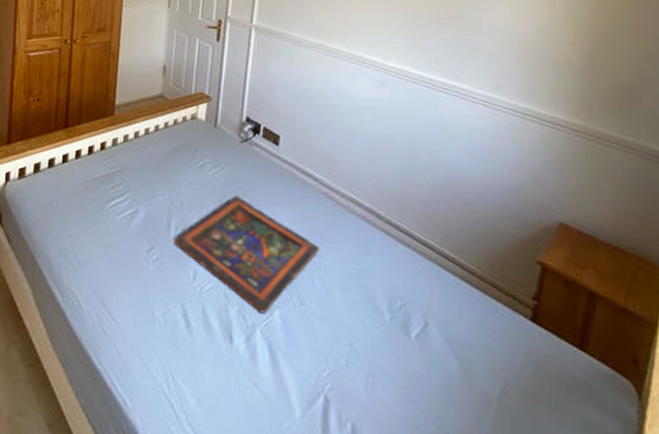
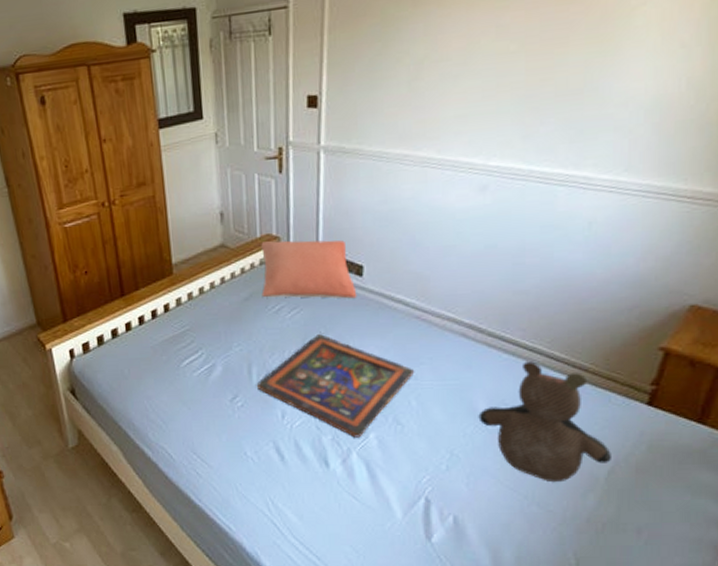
pillow: none [189,99,273,166] -> present [261,240,357,299]
teddy bear: none [377,255,502,399] -> present [478,361,611,483]

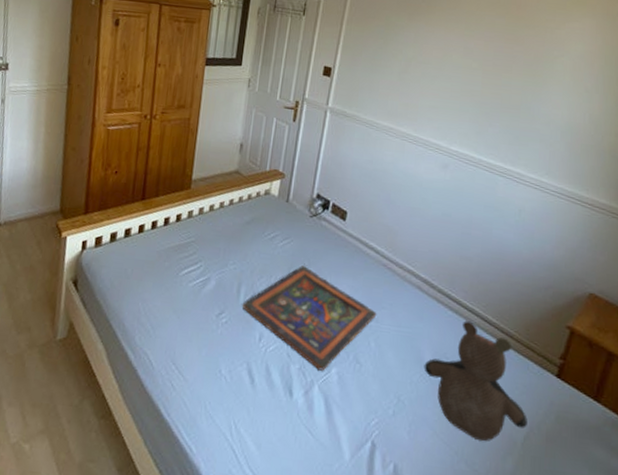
pillow: present [261,240,357,299] -> none [261,175,339,239]

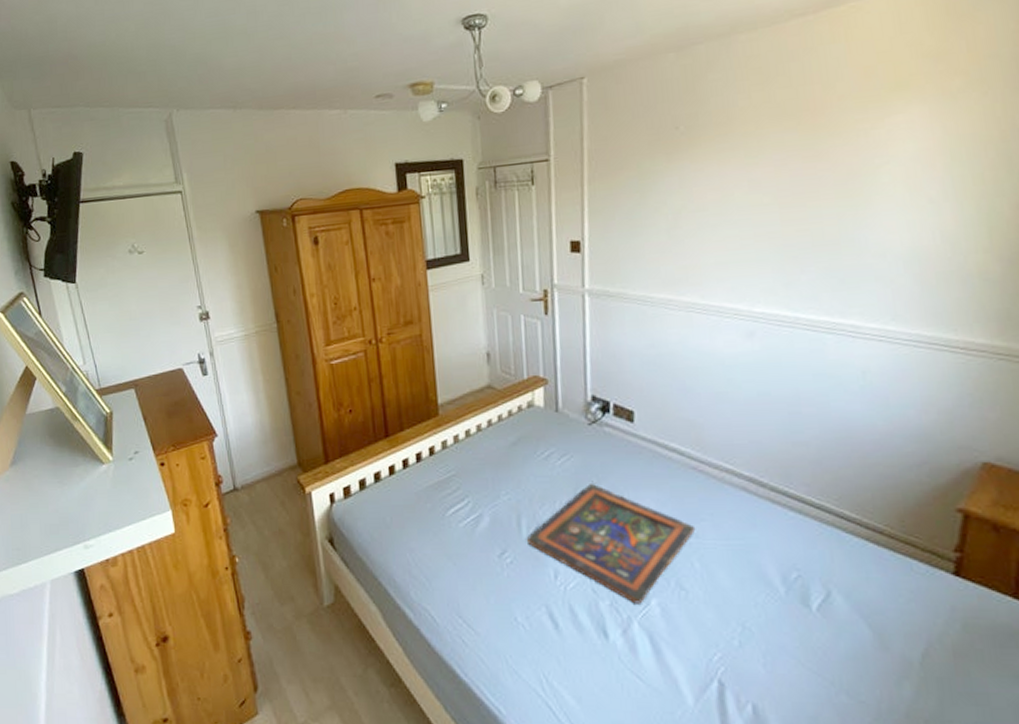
teddy bear: present [424,320,528,442] -> none [769,520,924,666]

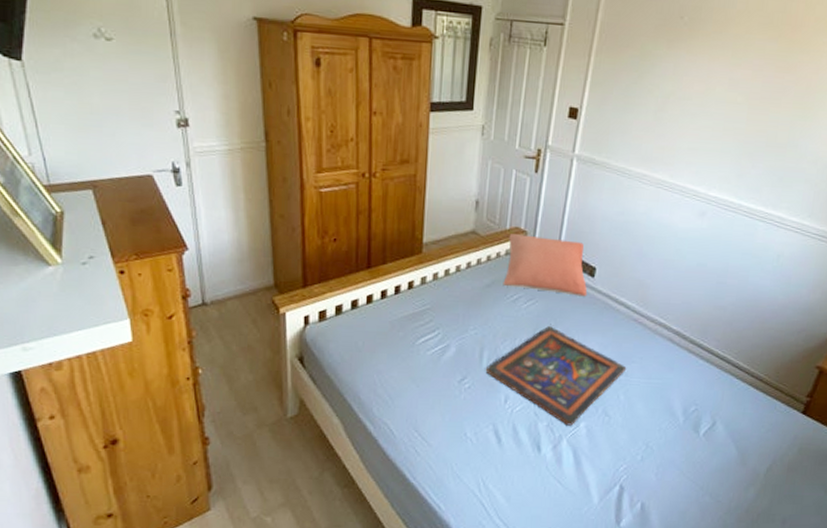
pillow: none [528,382,630,446] -> present [503,234,588,297]

